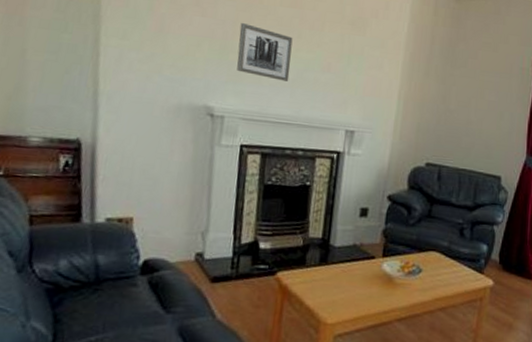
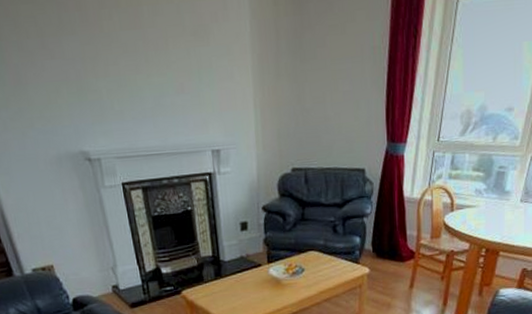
wall art: present [237,22,293,82] -> none [89,57,149,112]

